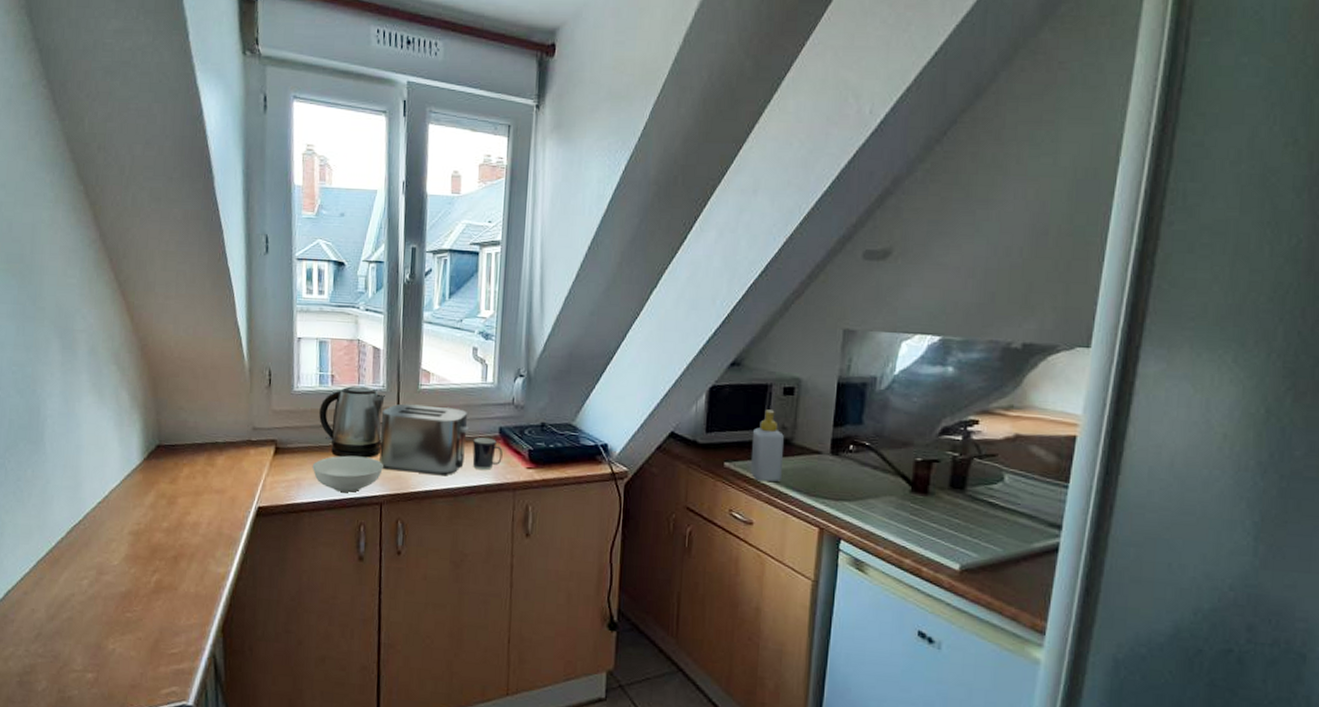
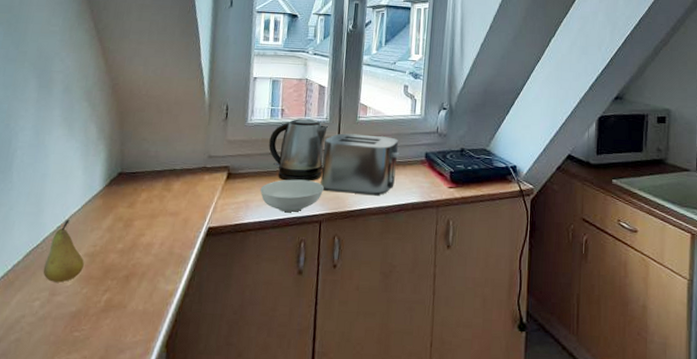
fruit: none [88,495,129,561] -> present [43,220,84,283]
mug: present [472,437,503,471] -> none [402,162,428,191]
soap bottle: present [751,409,784,482] -> none [633,135,659,196]

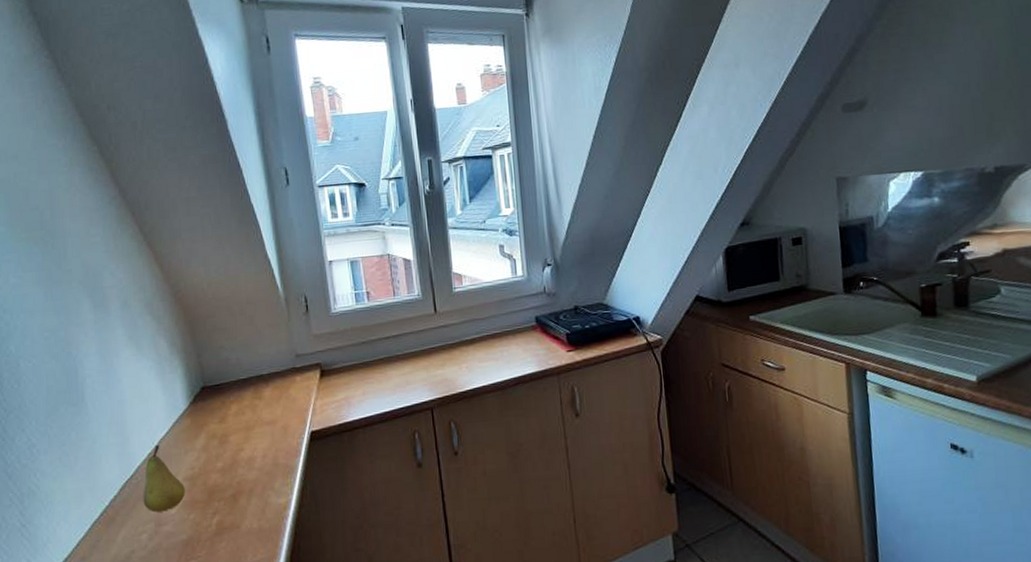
bowl: present [260,179,324,212] -> none [359,365,429,403]
kettle: present [269,118,328,181] -> none [359,297,424,370]
toaster: present [320,133,399,196] -> none [421,305,506,374]

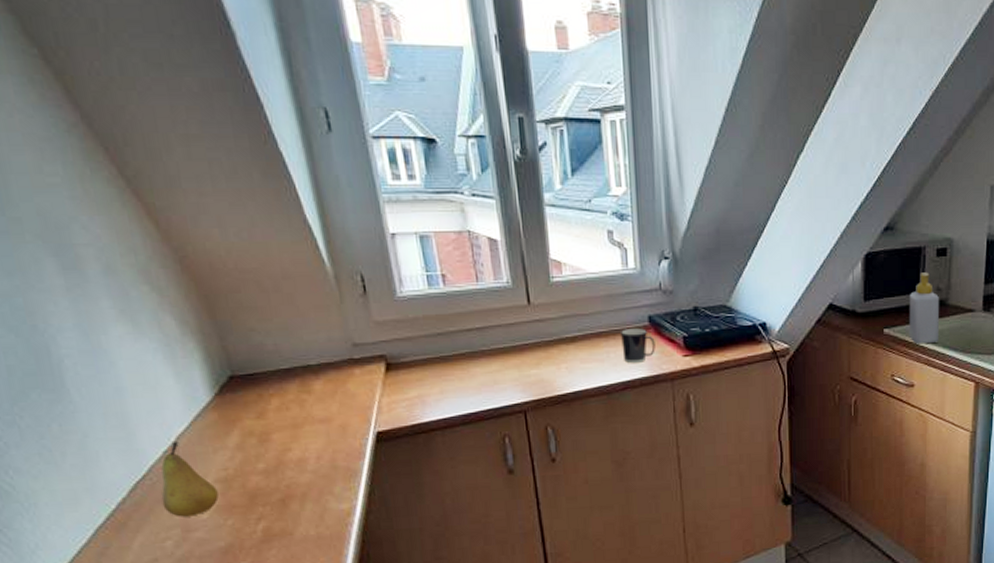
mug: none [512,328,542,361] -> present [621,328,655,364]
soap bottle: none [770,261,804,329] -> present [909,272,939,345]

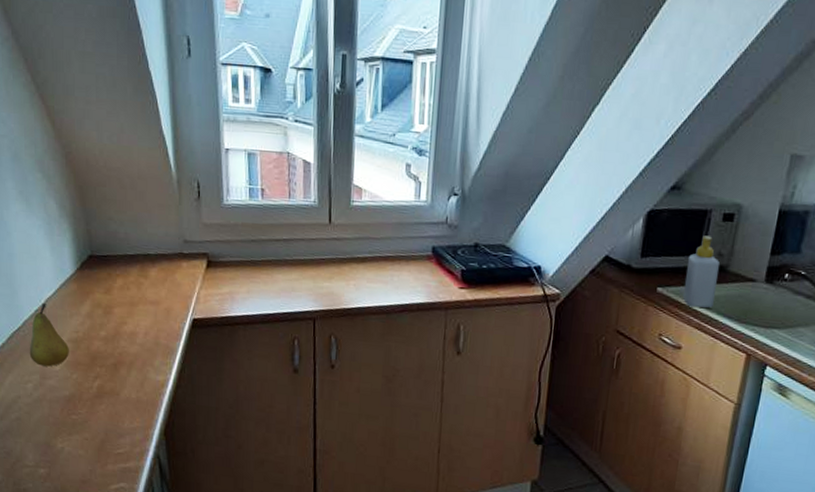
mug: present [621,328,655,364] -> none [405,256,435,289]

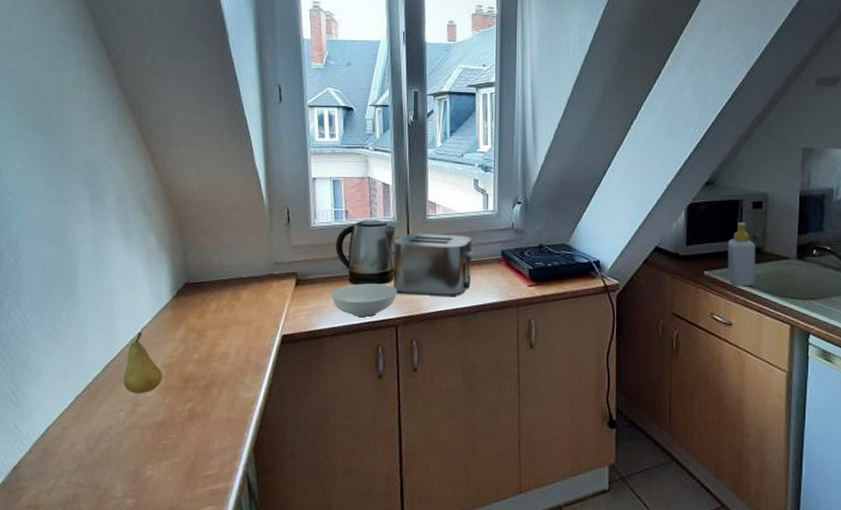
bowl: none [245,270,316,307] -> present [331,283,397,317]
kettle: none [250,200,316,274] -> present [336,219,396,286]
toaster: none [312,220,402,294] -> present [393,233,474,297]

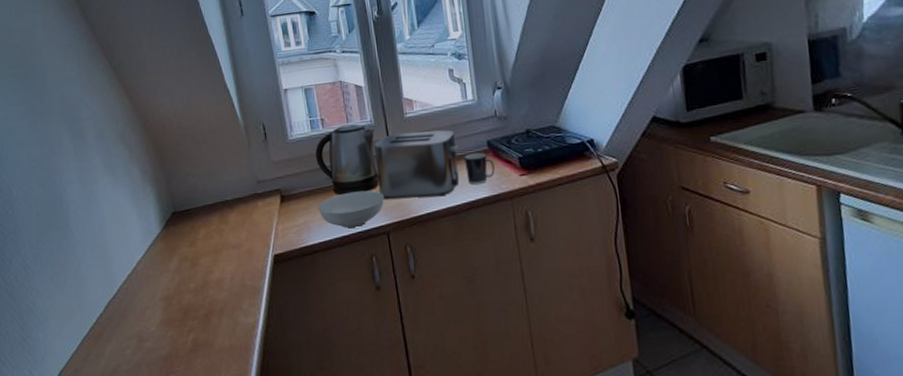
fruit: present [123,332,162,394] -> none [125,267,163,330]
mug: none [478,261,506,291] -> present [464,152,495,185]
soap bottle: present [727,222,755,287] -> none [732,78,770,150]

